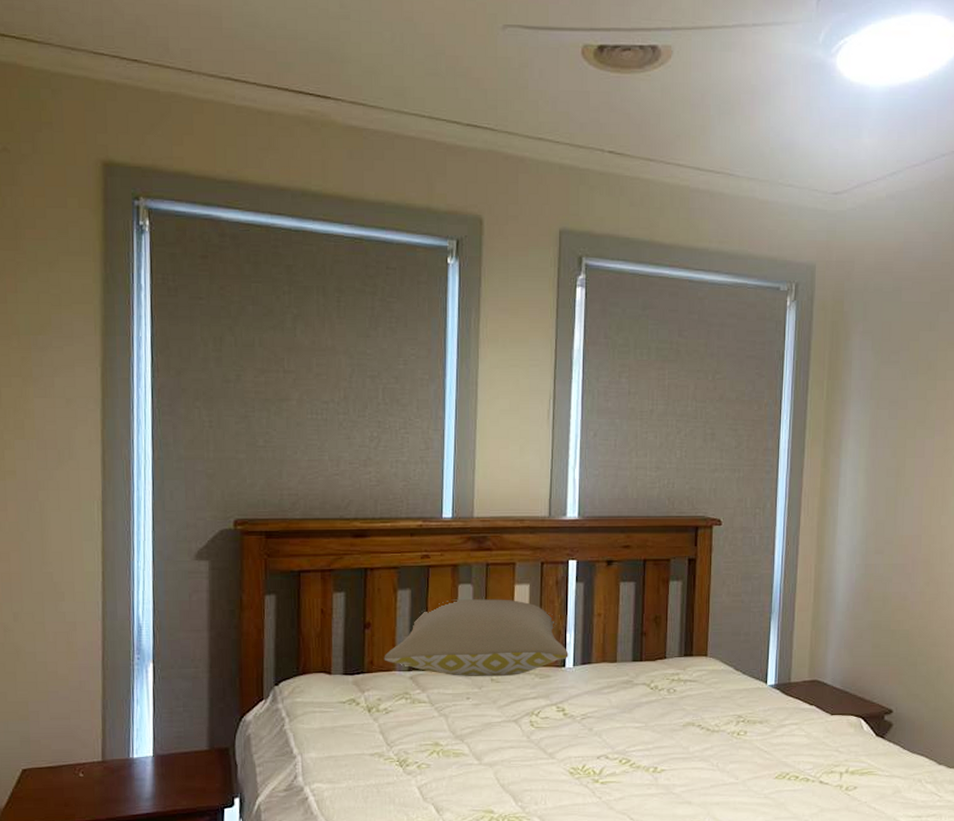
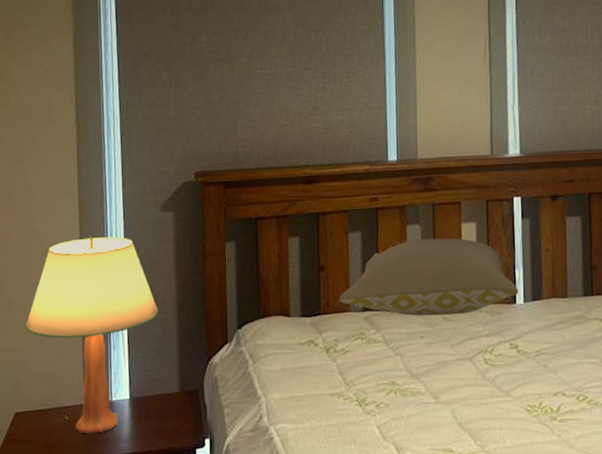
table lamp: none [36,581,189,793] -> present [25,234,159,434]

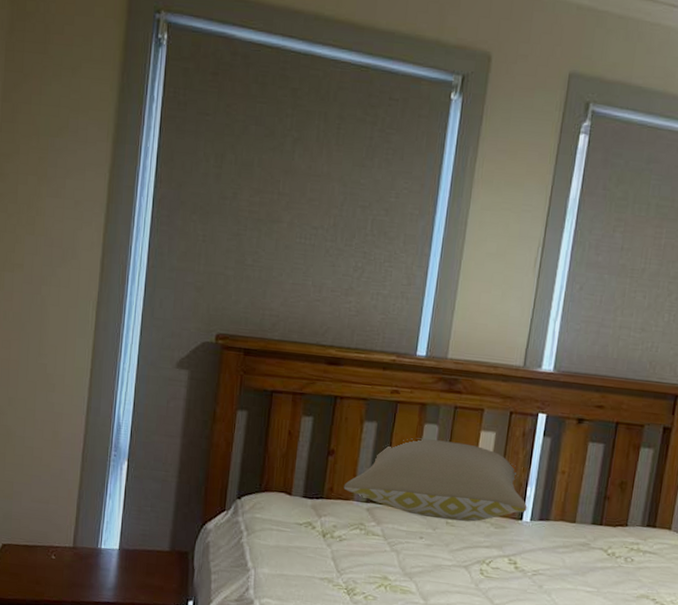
table lamp: present [25,234,159,434] -> none [22,379,160,578]

